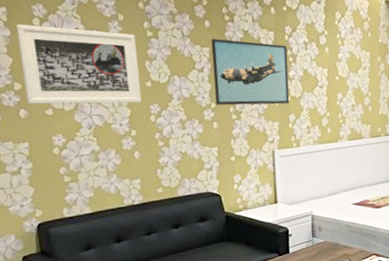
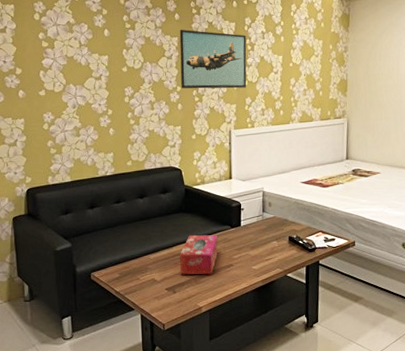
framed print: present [16,24,142,104] -> none [21,18,118,86]

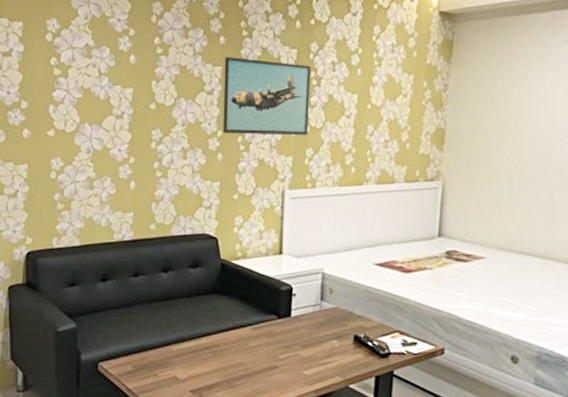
tissue box: present [180,235,218,275] -> none [210,323,260,377]

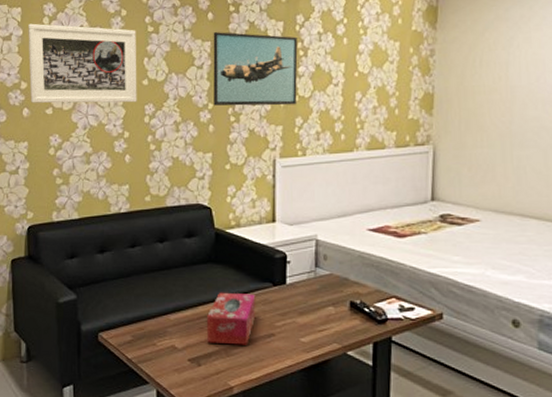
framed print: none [29,39,145,127] -> present [28,23,137,103]
tissue box: none [210,323,260,377] -> present [207,292,256,345]

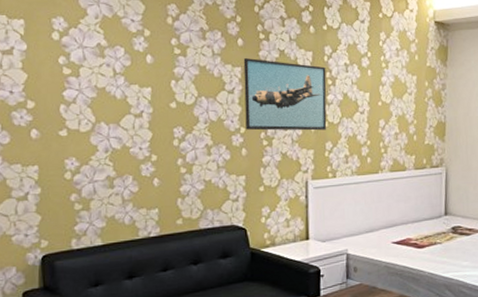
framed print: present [28,23,137,103] -> none [34,38,165,126]

